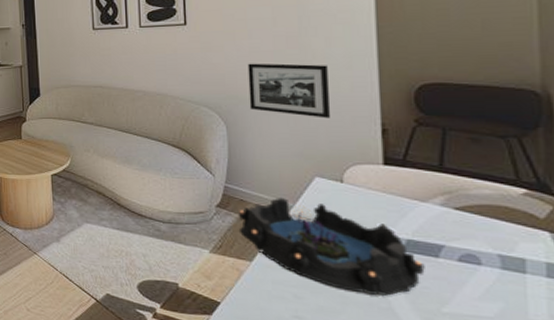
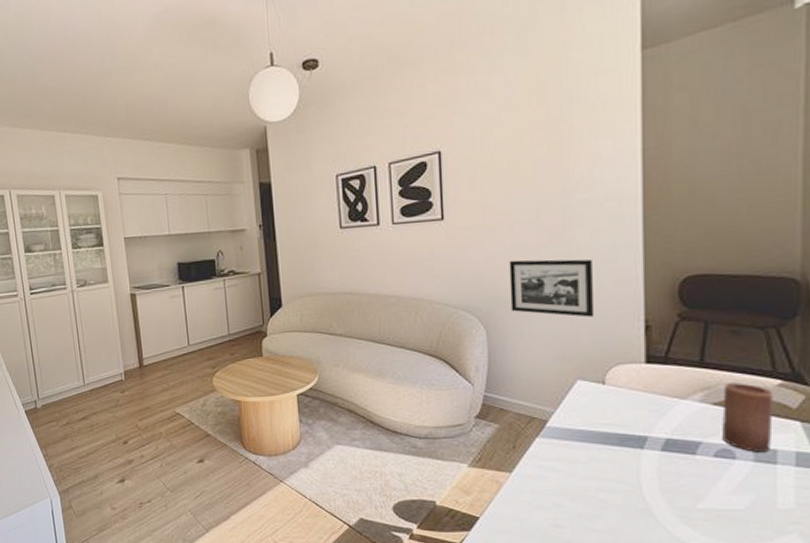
decorative bowl: present [237,198,425,296] -> none [497,404,682,497]
candle: none [465,189,519,261] -> present [722,383,773,452]

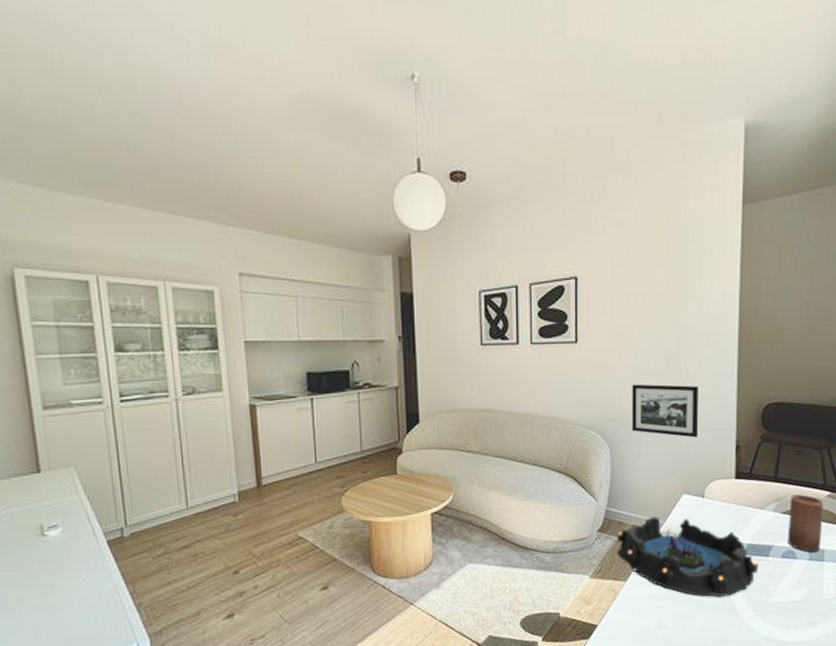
decorative bowl: none [497,404,682,497] -> present [616,517,759,597]

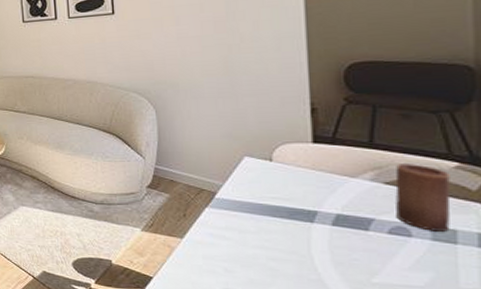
decorative bowl: present [616,517,759,597] -> none [168,178,355,268]
picture frame: present [631,384,699,438] -> none [175,47,260,100]

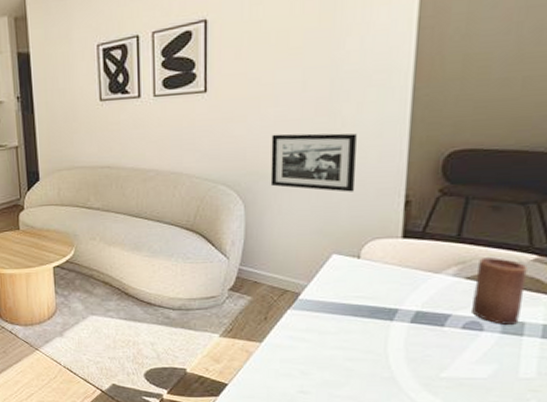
picture frame: none [175,47,260,100] -> present [270,133,357,192]

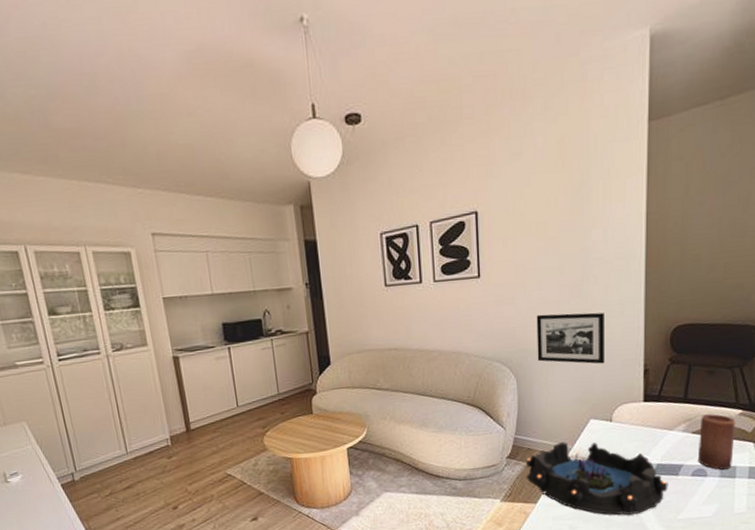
decorative bowl: none [250,278,430,366] -> present [525,442,668,515]

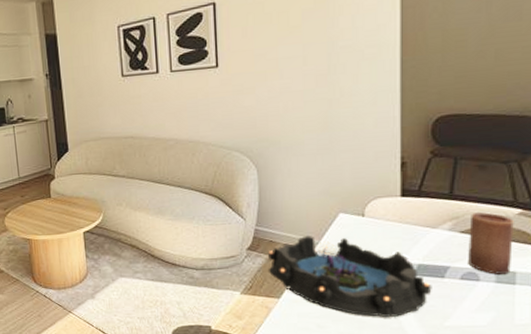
picture frame: present [536,312,605,364] -> none [278,102,356,156]

